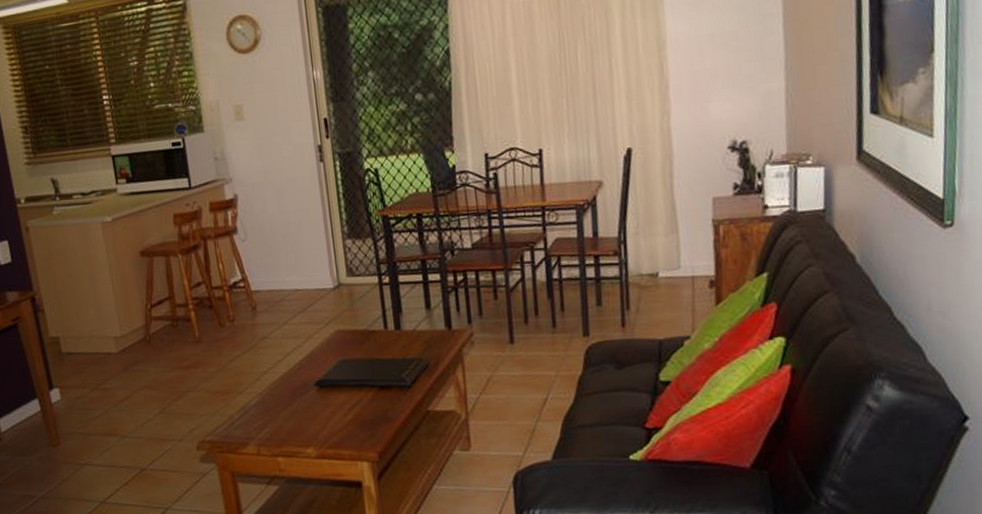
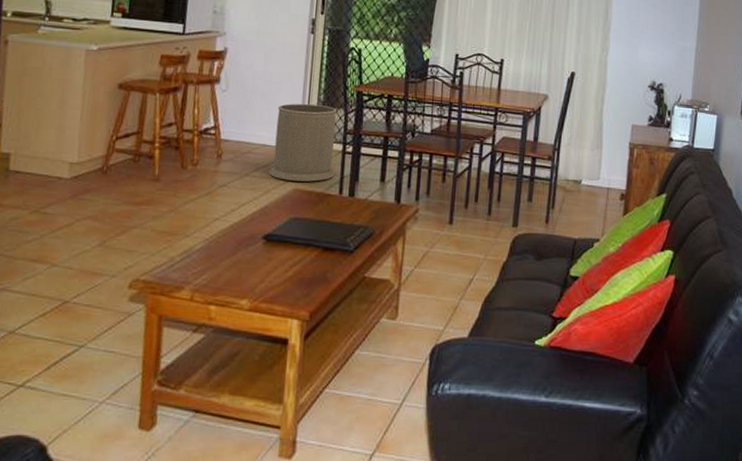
trash can: none [302,237,376,323] -> present [269,103,337,182]

